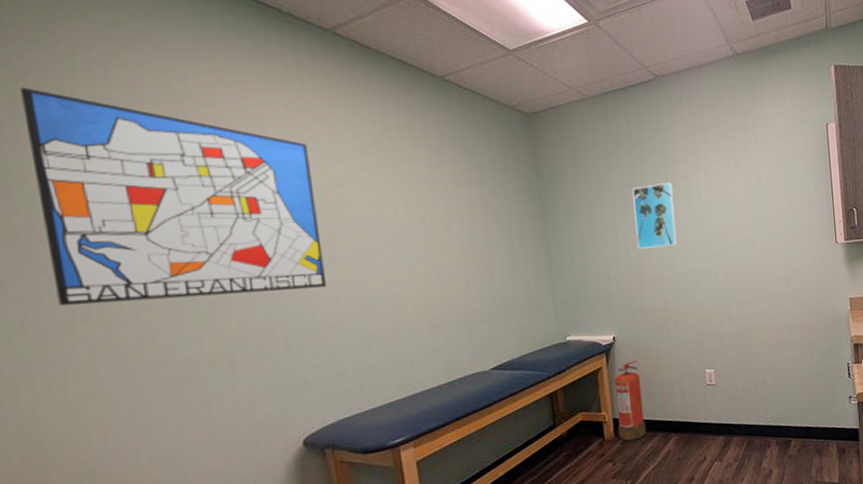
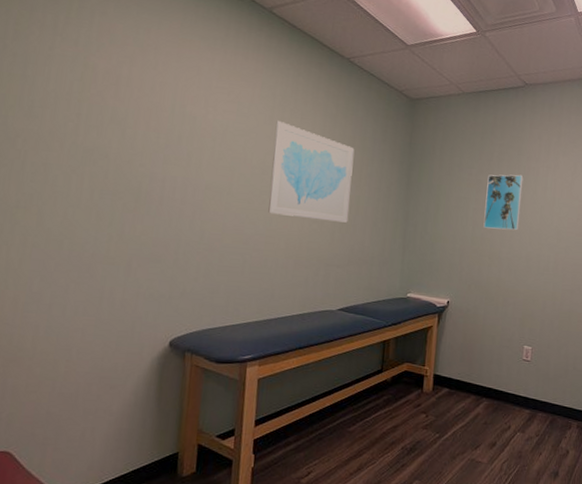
wall art: present [20,87,326,307] -> none [9,19,230,215]
wall art: none [371,164,482,276] -> present [268,120,355,223]
fire extinguisher: present [614,360,647,442] -> none [435,325,465,398]

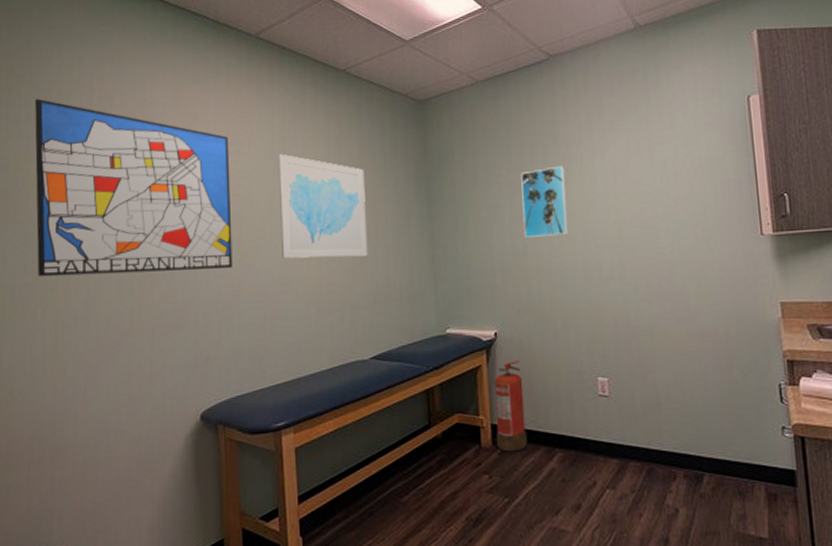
wall art: none [9,19,230,215] -> present [35,98,232,277]
fire extinguisher: none [435,325,465,398] -> present [494,360,528,452]

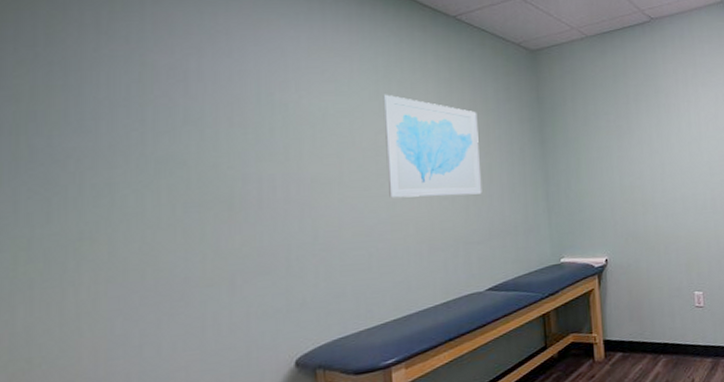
wall art: present [35,98,232,277] -> none [60,20,331,226]
fire extinguisher: present [494,360,528,452] -> none [606,282,636,363]
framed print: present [521,165,569,238] -> none [627,113,669,175]

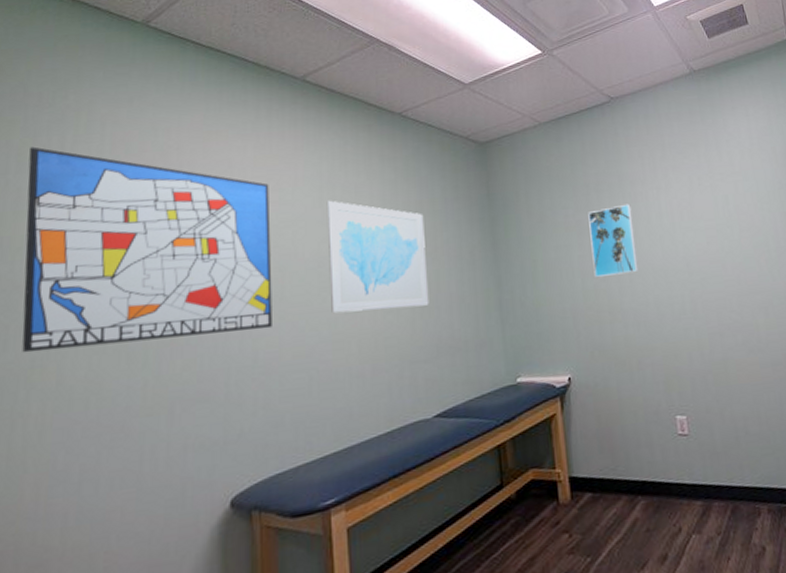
wall art: none [60,20,331,226] -> present [22,146,272,353]
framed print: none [627,113,669,175] -> present [588,203,639,277]

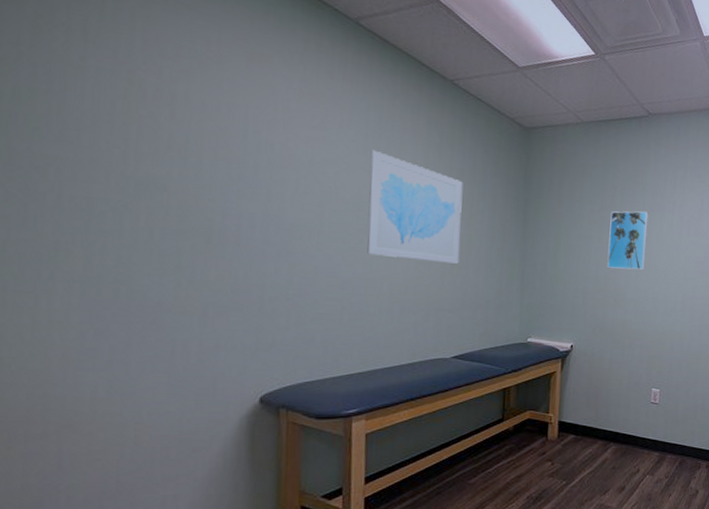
wall art: present [22,146,272,353] -> none [43,21,314,257]

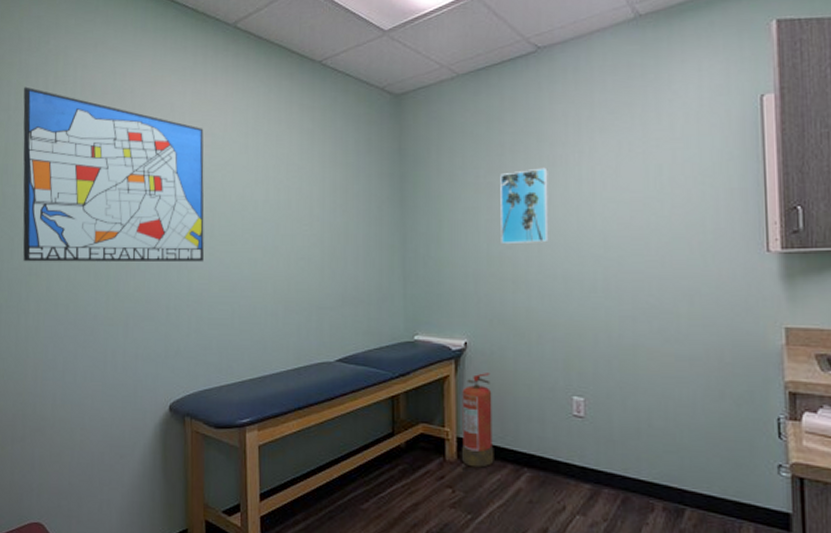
wall art: none [43,21,314,257] -> present [23,86,204,263]
wall art: present [367,149,463,264] -> none [251,147,338,256]
fire extinguisher: none [561,370,590,444] -> present [461,373,494,468]

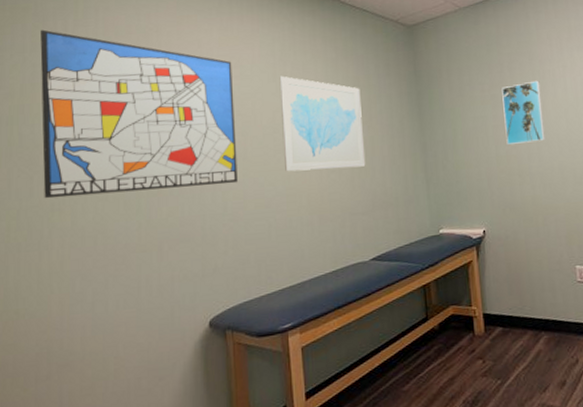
wall art: none [251,147,338,256] -> present [279,76,366,172]
fire extinguisher: present [461,373,494,468] -> none [484,254,516,338]

